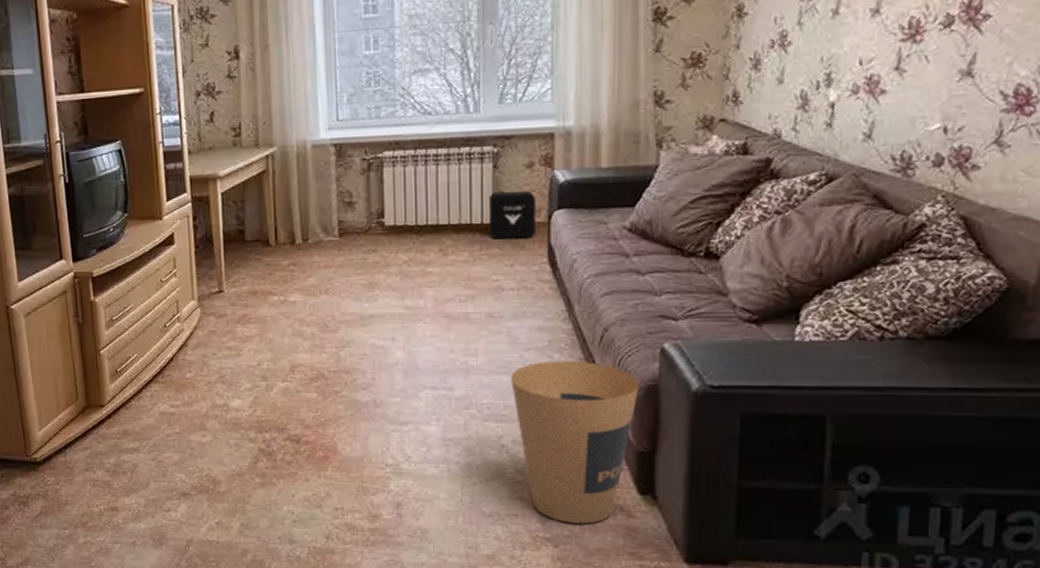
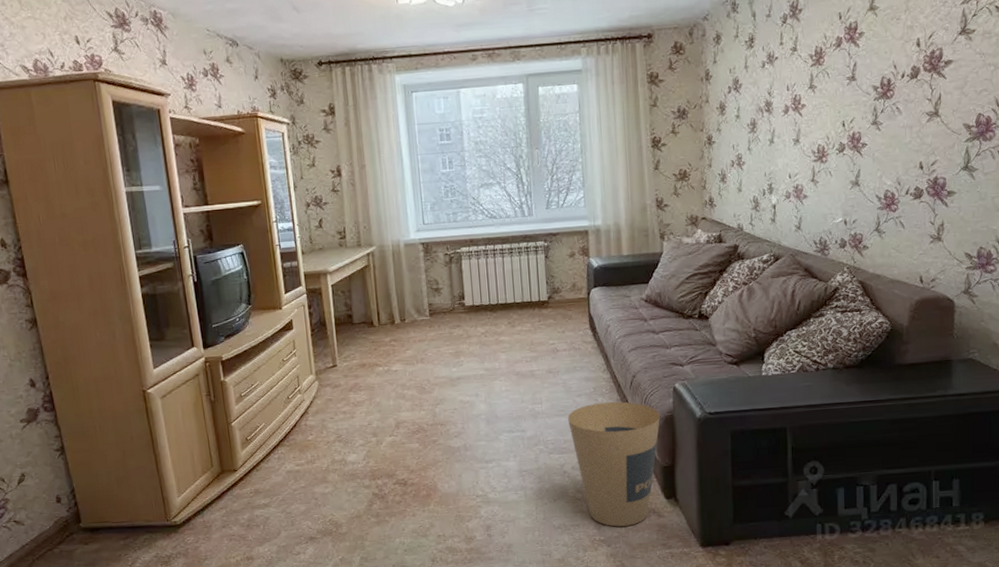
air purifier: present [488,190,537,239] -> none [543,274,580,312]

